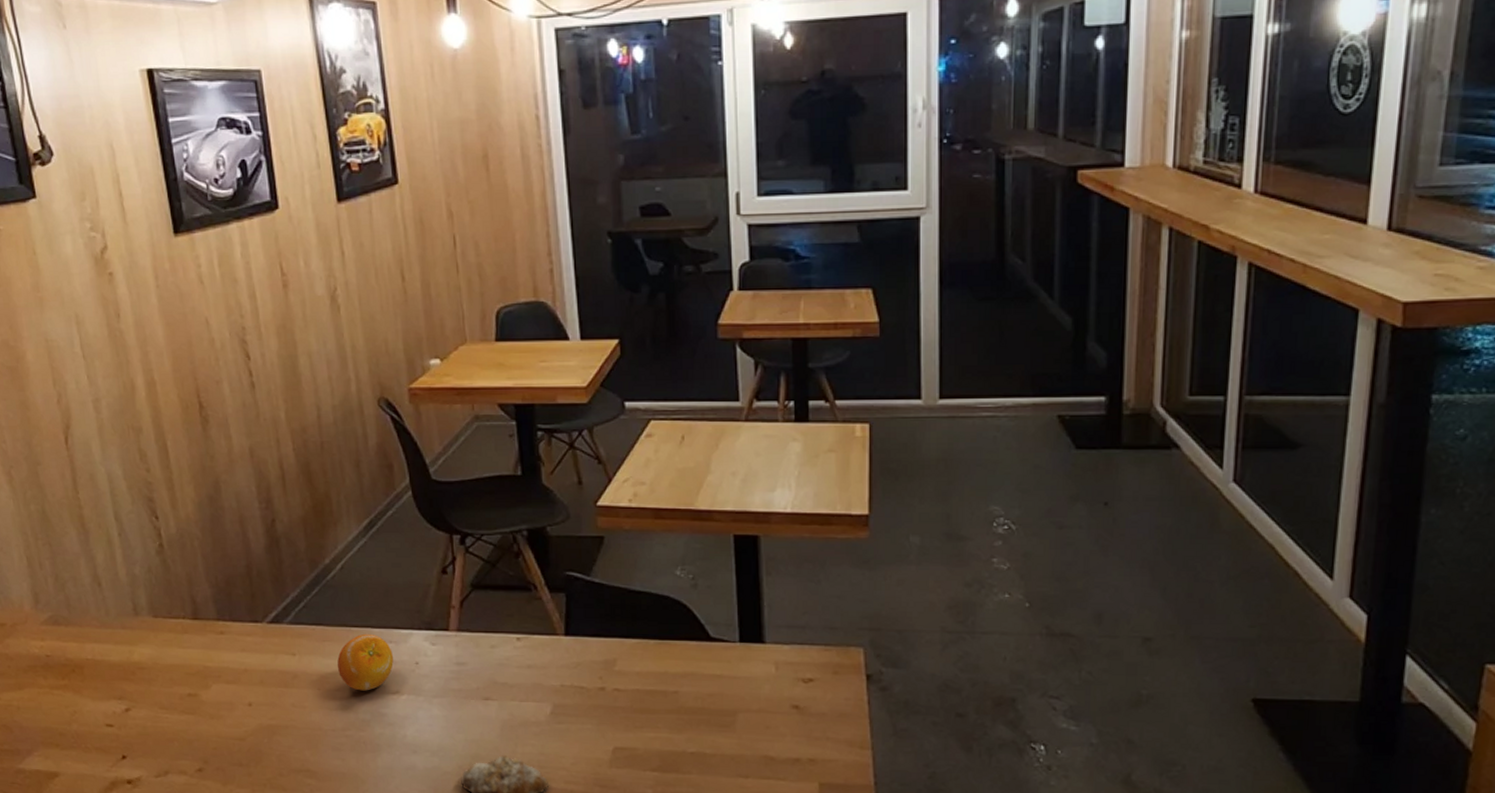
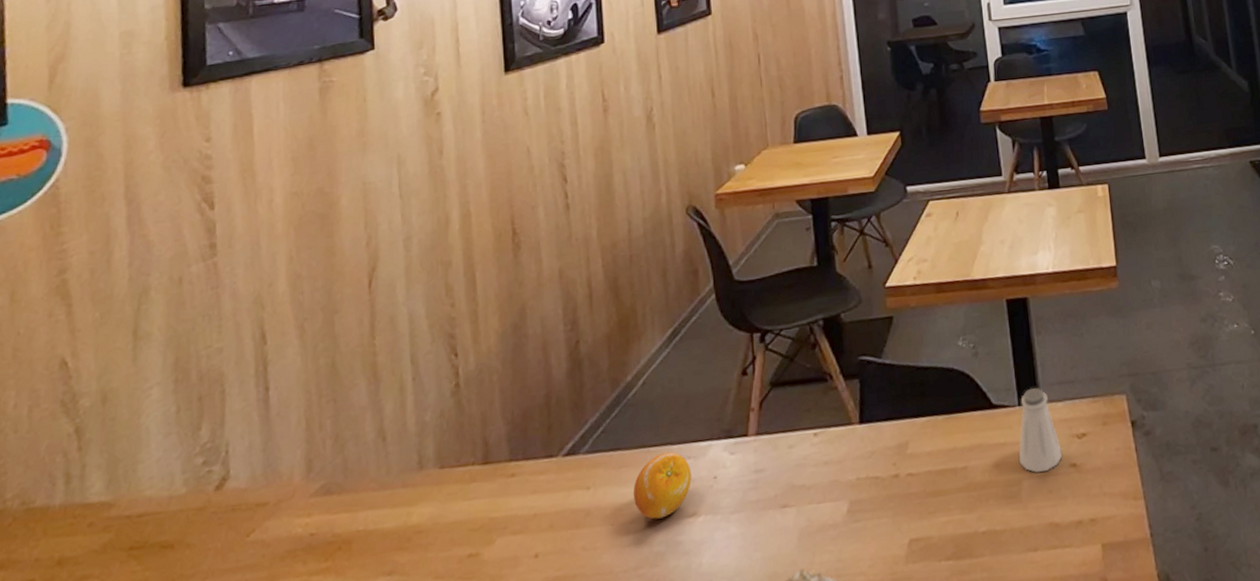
saltshaker: none [735,627,784,708] -> present [1019,387,1063,473]

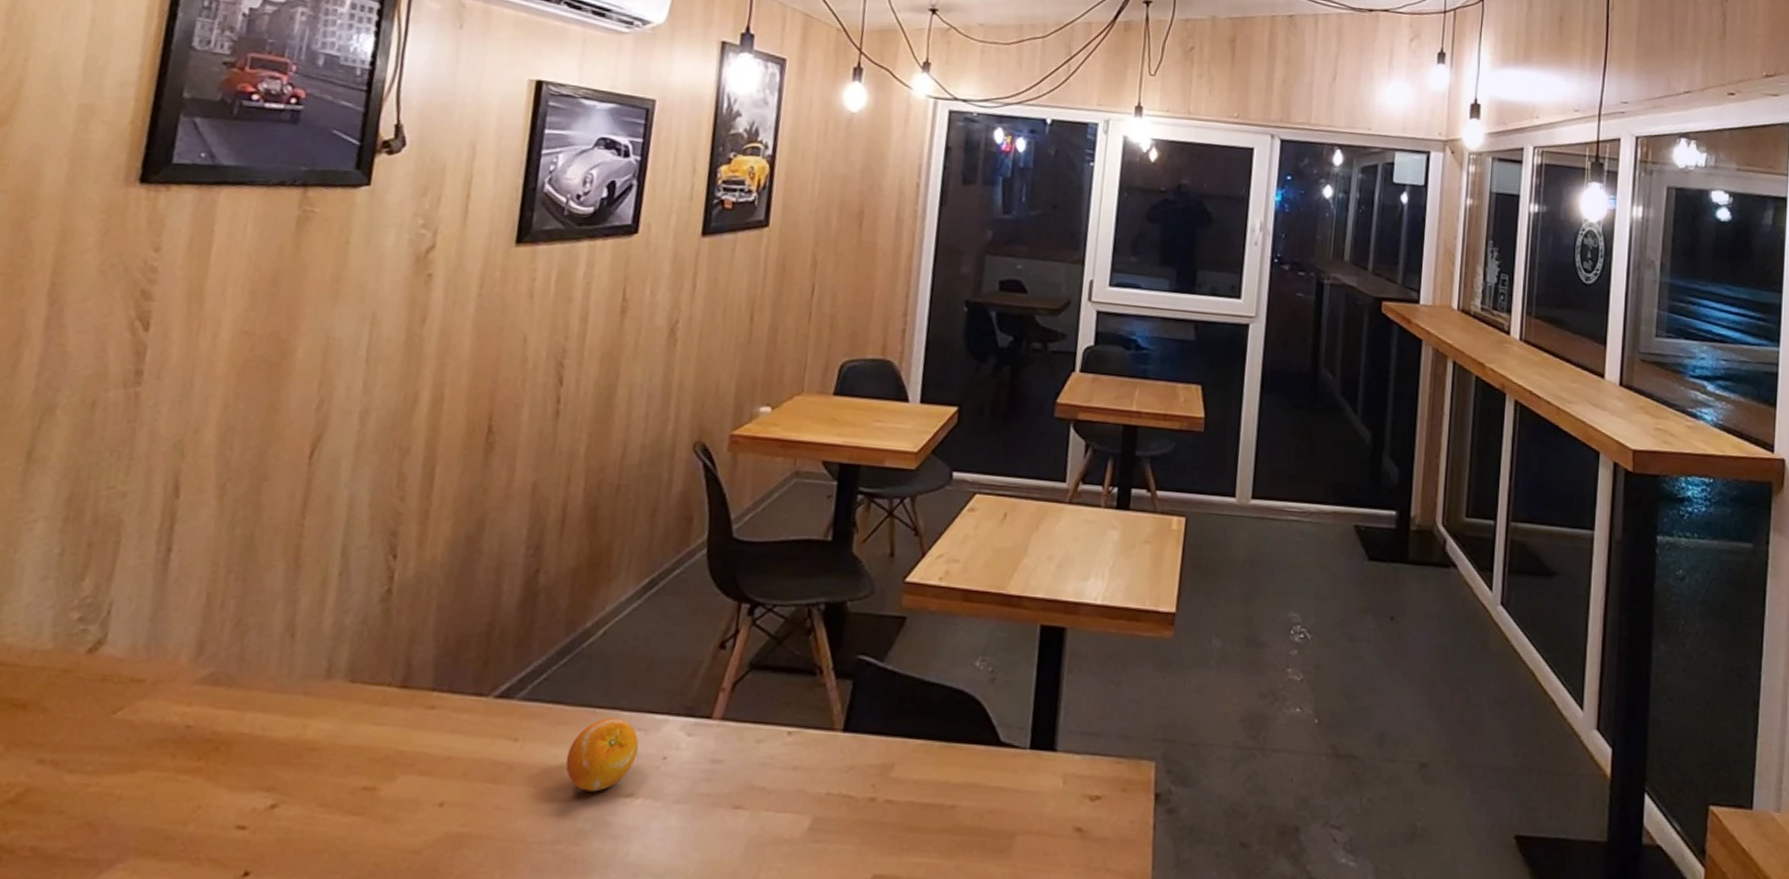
saltshaker: present [1019,387,1063,473] -> none [1016,731,1069,830]

